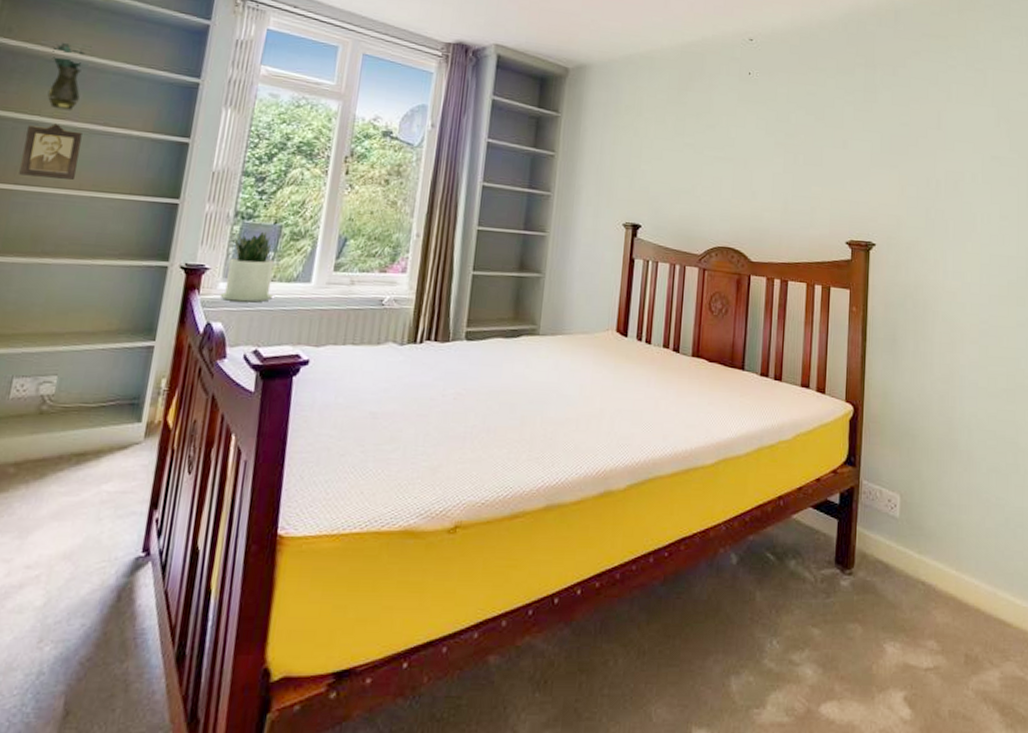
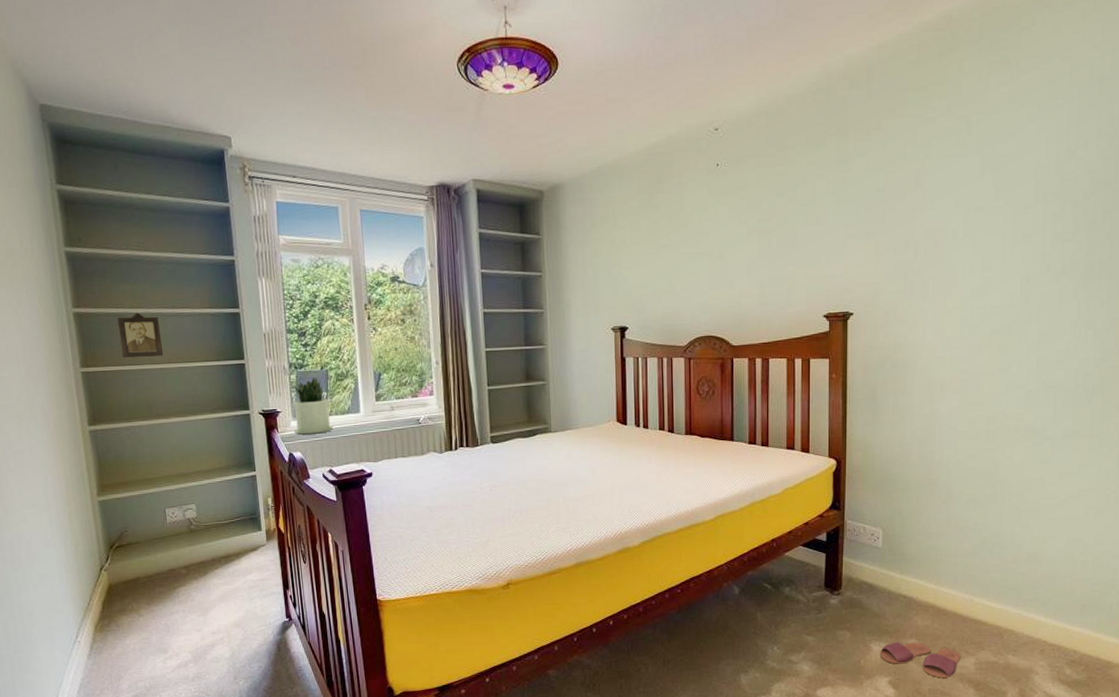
vase: present [47,42,86,110] -> none [113,243,148,300]
slippers: none [894,643,985,696] -> present [880,642,961,678]

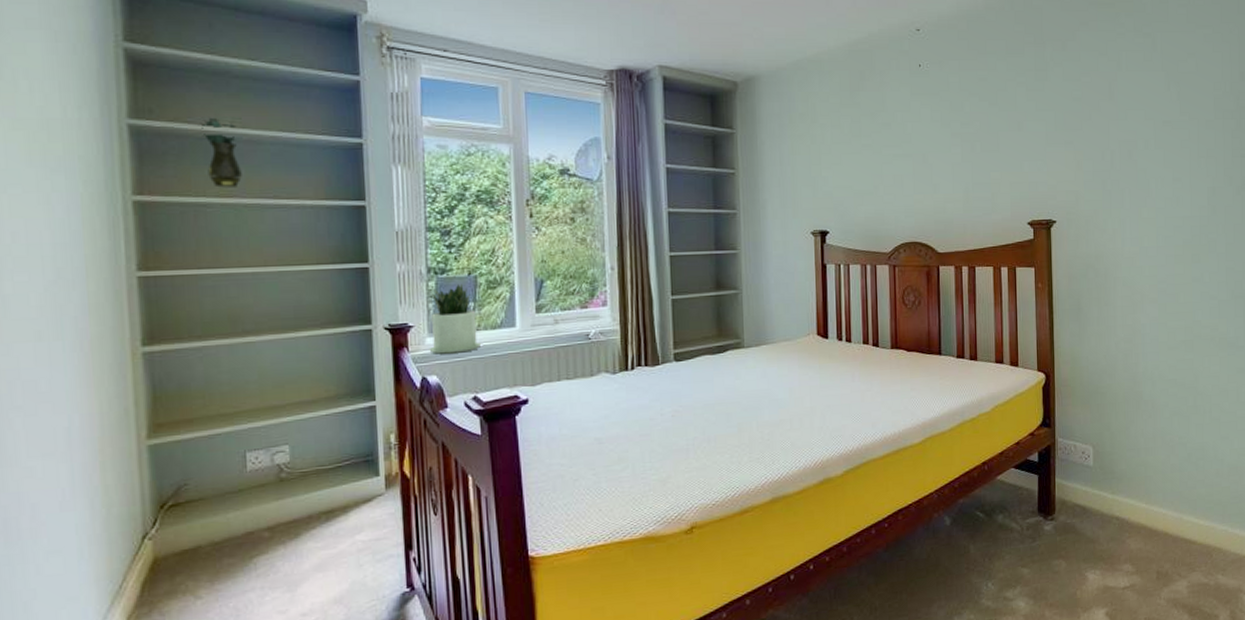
vase: none [113,243,148,300] -> present [198,117,242,188]
photo frame: present [117,312,164,358] -> none [197,202,259,259]
slippers: present [880,642,961,678] -> none [1095,567,1174,606]

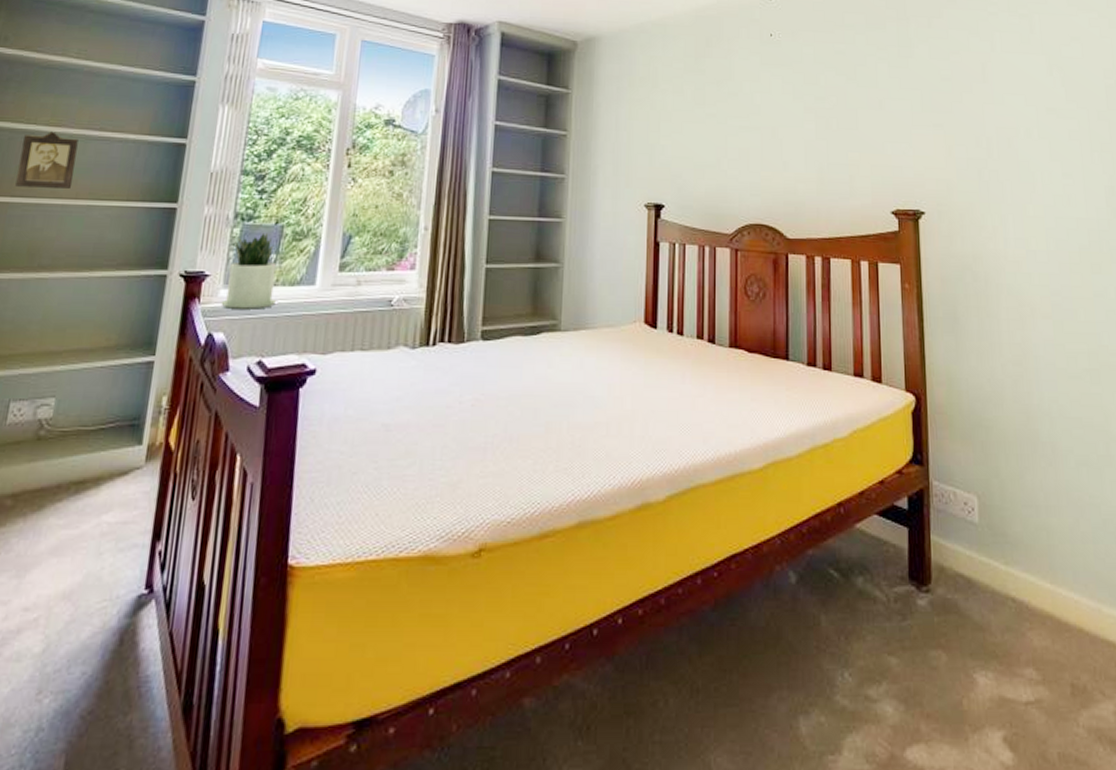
photo frame: none [197,202,259,259] -> present [15,131,79,189]
vase: present [198,117,242,188] -> none [43,47,81,117]

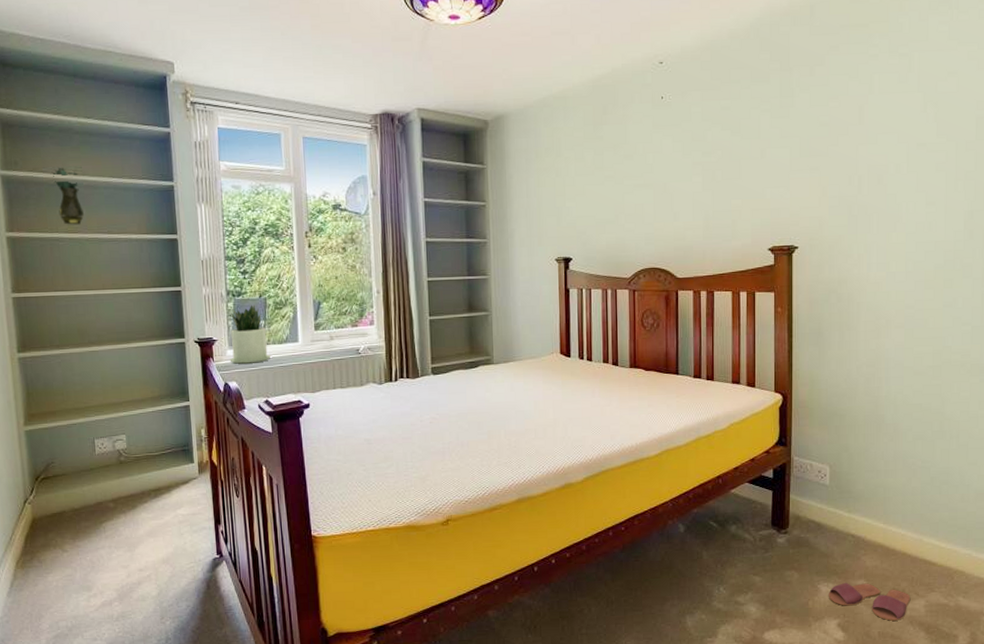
photo frame: present [15,131,79,189] -> none [52,237,98,283]
vase: none [43,47,81,117] -> present [50,167,84,225]
slippers: none [987,672,1096,735] -> present [828,583,911,621]

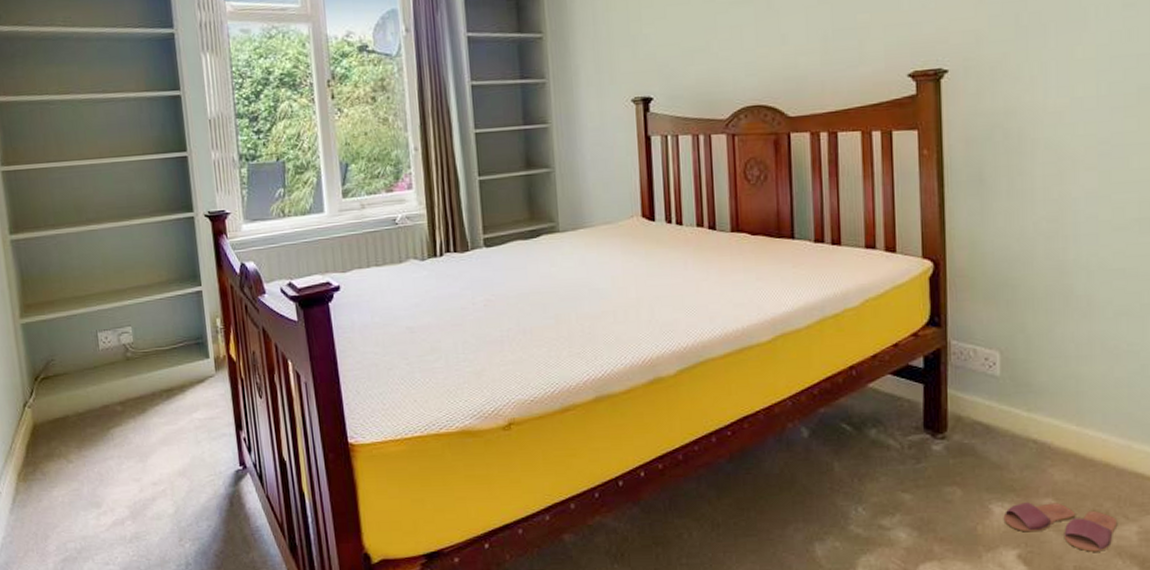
vase: present [50,167,84,225] -> none [37,18,76,85]
planter: present [228,304,271,364] -> none [242,169,293,241]

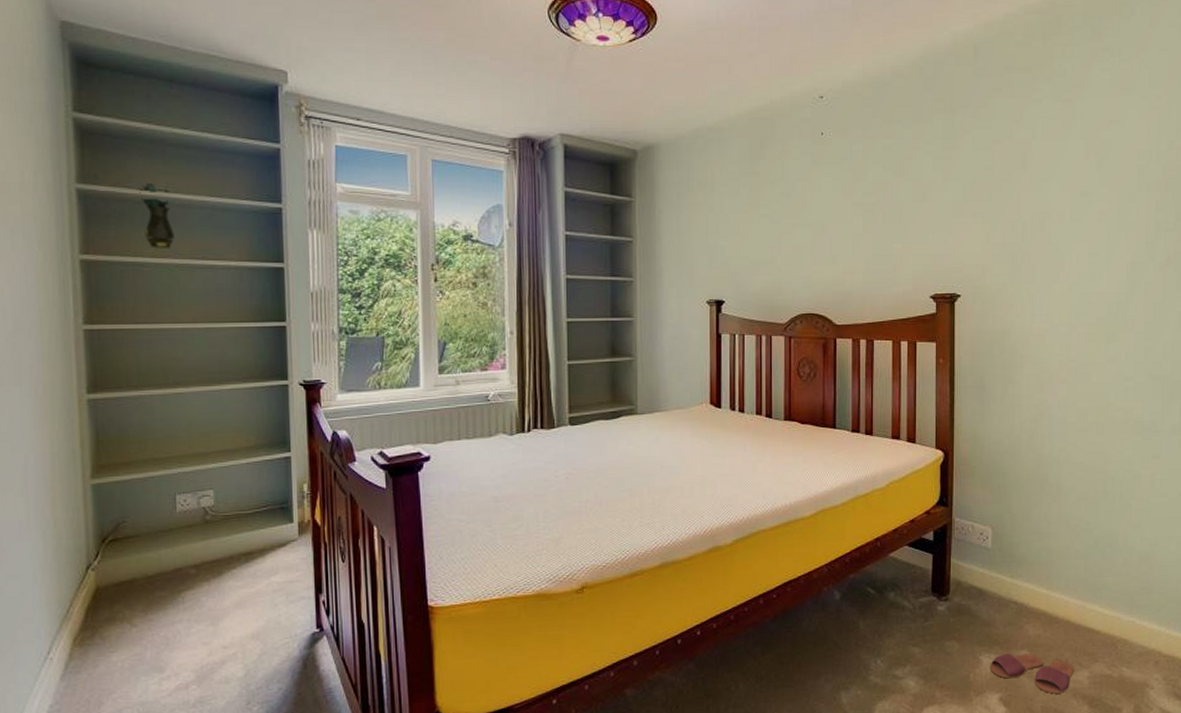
vase: none [37,18,76,85] -> present [136,182,175,248]

